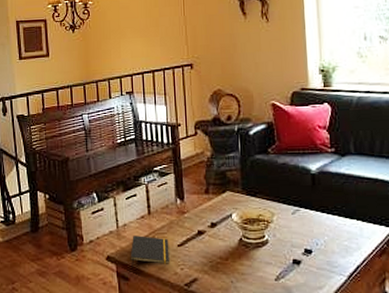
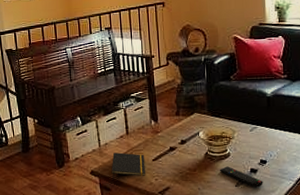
remote control: none [255,256,309,283] -> present [219,166,263,188]

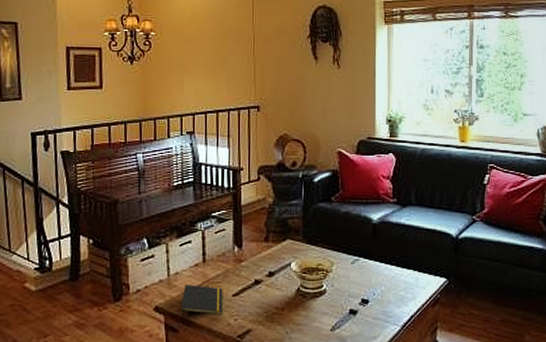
remote control: present [219,166,263,188] -> none [312,306,364,333]

